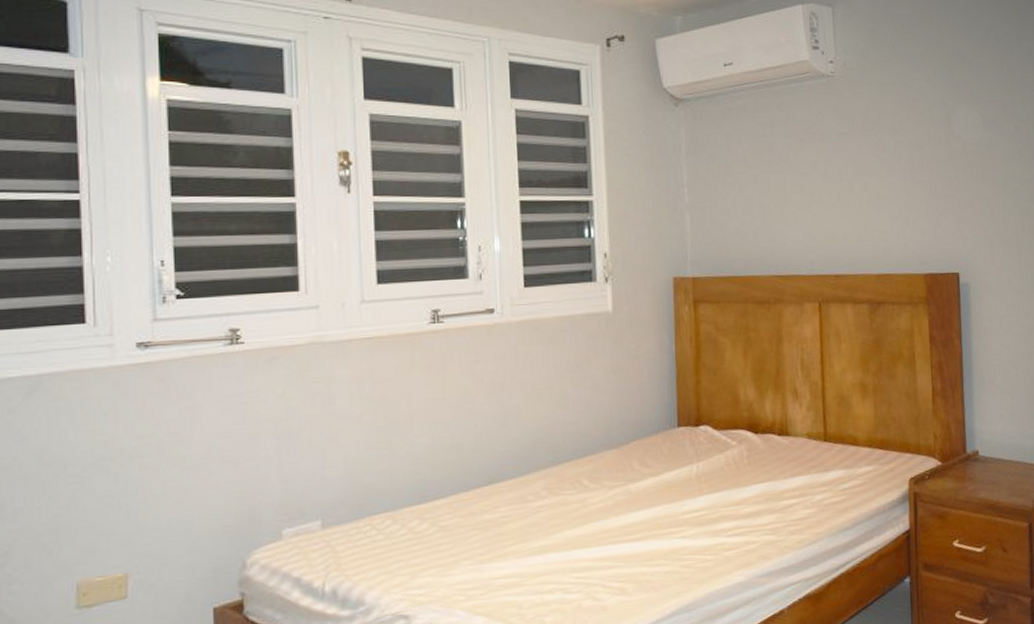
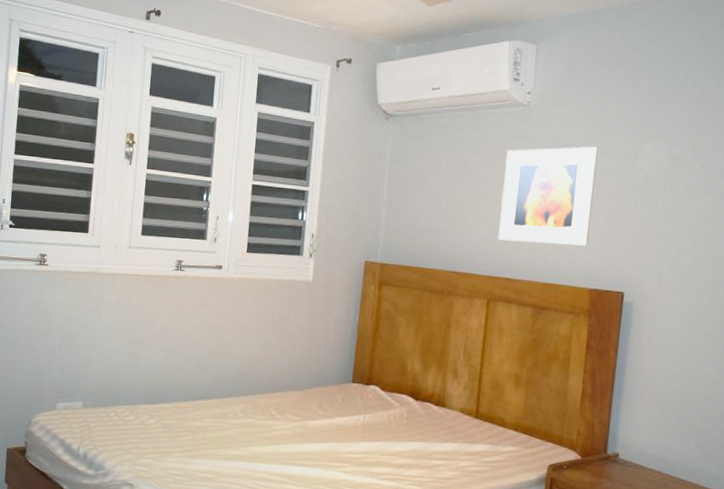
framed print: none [816,116,916,232] -> present [498,146,599,246]

